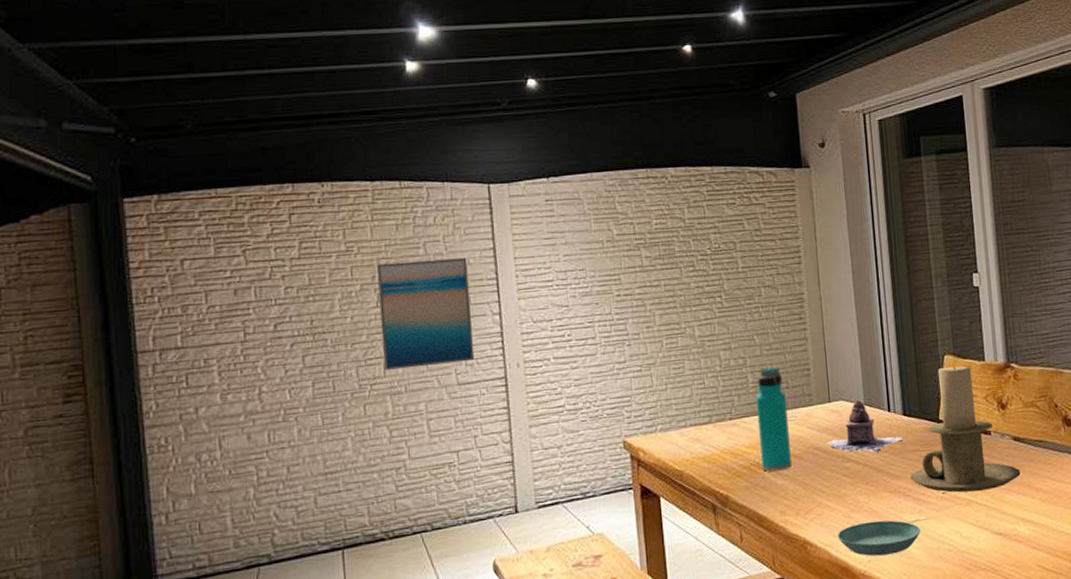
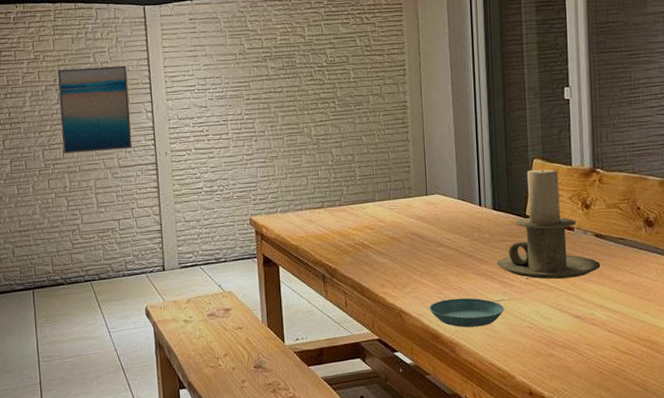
water bottle: present [755,367,793,472] -> none [362,164,392,251]
teapot: present [826,401,903,452] -> none [423,195,492,240]

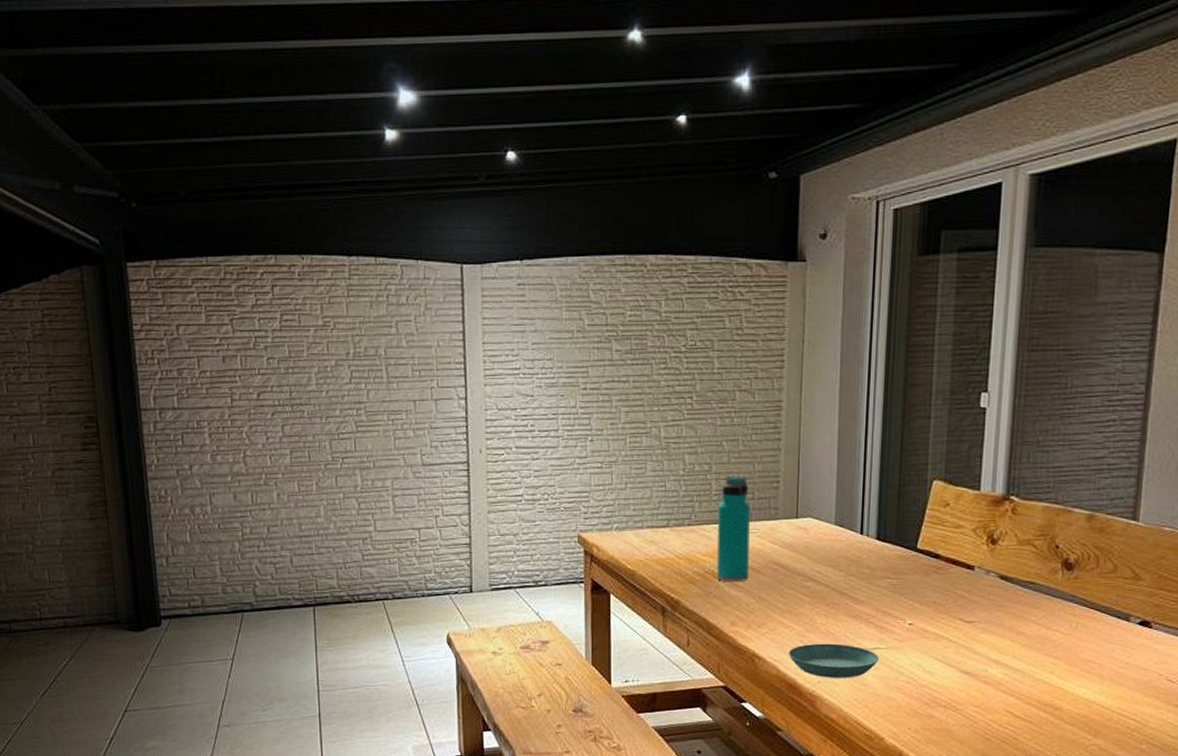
wall art: present [58,65,132,154] -> none [351,339,440,445]
water bottle: none [362,164,392,251] -> present [716,477,750,581]
candle holder: present [496,169,601,279] -> none [874,493,1002,627]

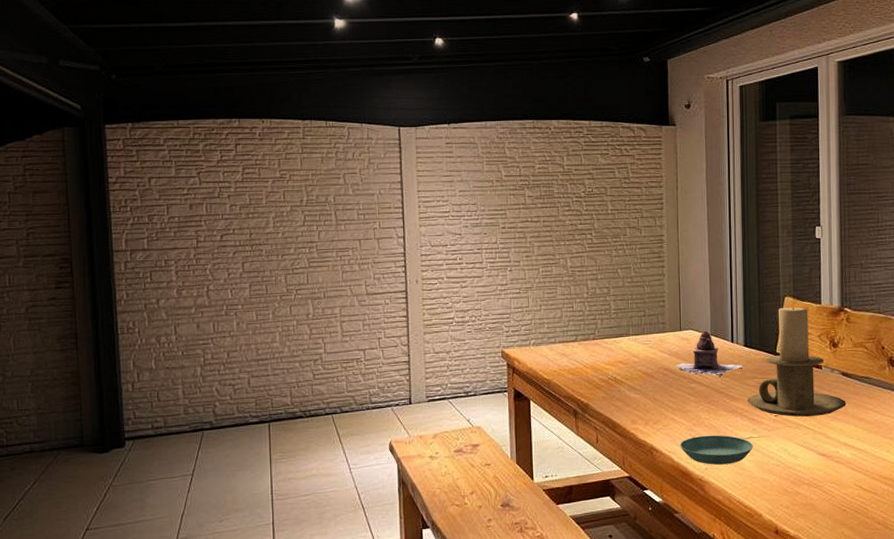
water bottle: present [716,477,750,581] -> none [616,298,645,386]
teapot: none [788,520,873,574] -> present [675,331,743,376]
candle holder: none [874,493,1002,627] -> present [746,307,846,417]

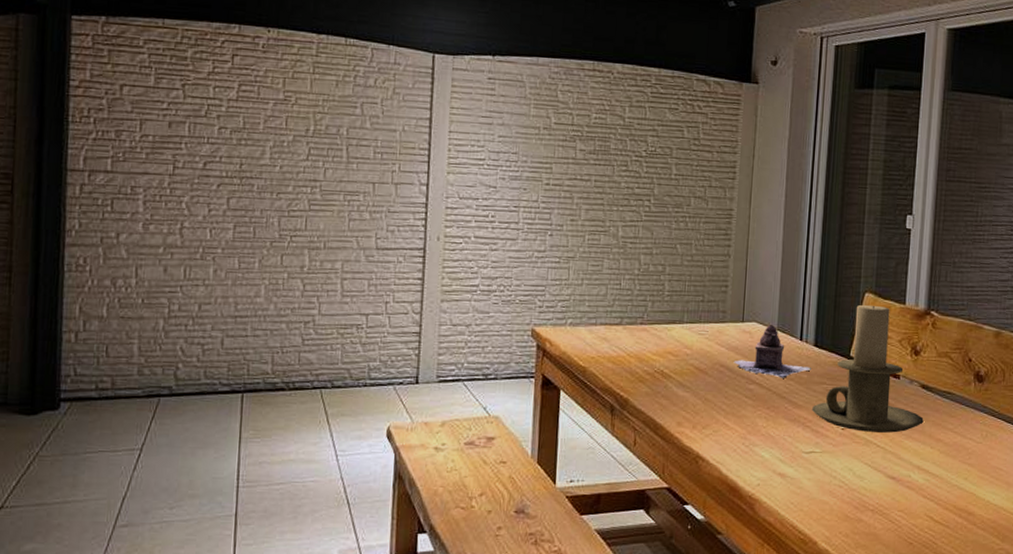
saucer: present [680,435,753,465] -> none [730,445,814,481]

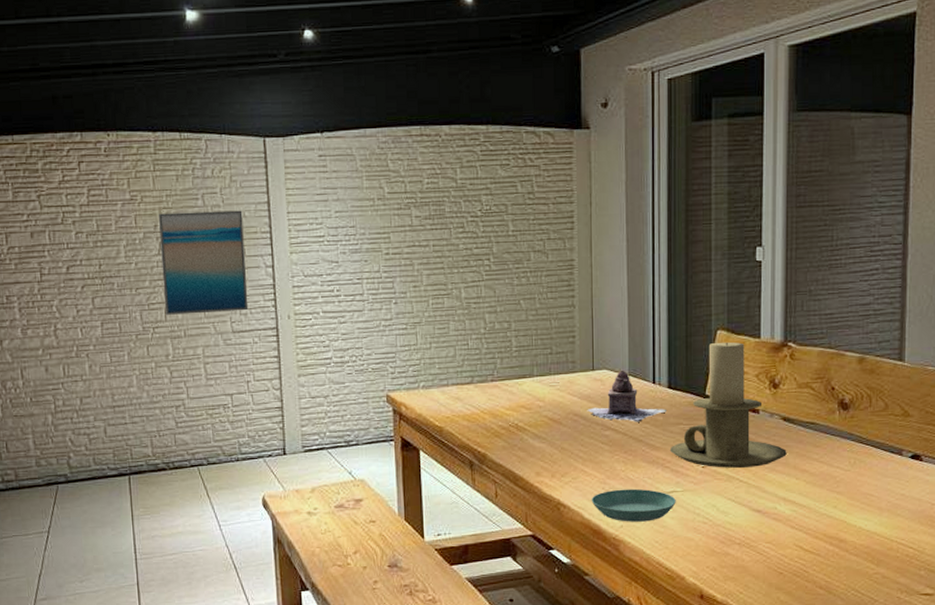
wall art: none [305,117,402,228] -> present [159,210,249,315]
saucer: none [730,445,814,481] -> present [591,488,676,522]

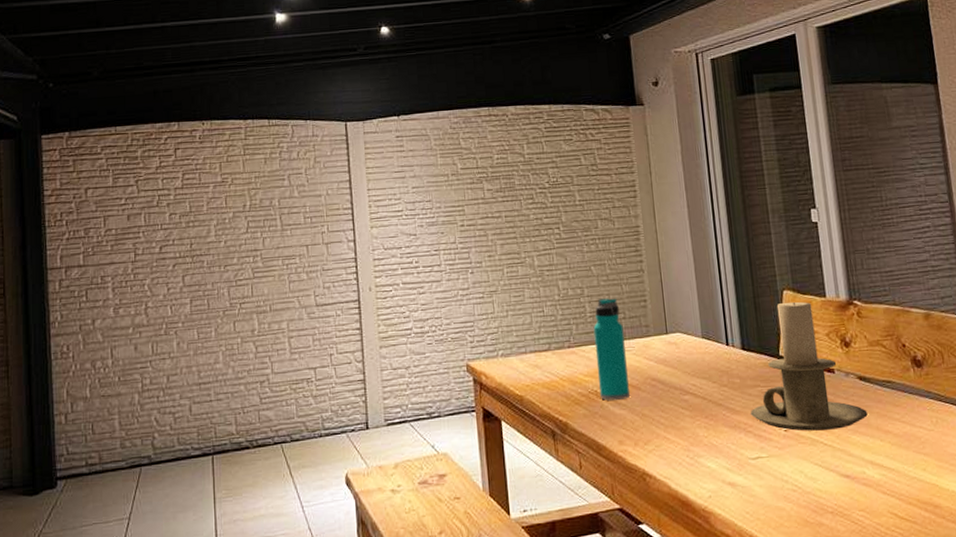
wall art: present [159,210,249,315] -> none [248,188,332,291]
water bottle: none [518,333,552,434] -> present [593,298,631,400]
teapot: present [587,371,666,422] -> none [664,333,743,386]
saucer: present [591,488,676,522] -> none [676,455,763,492]

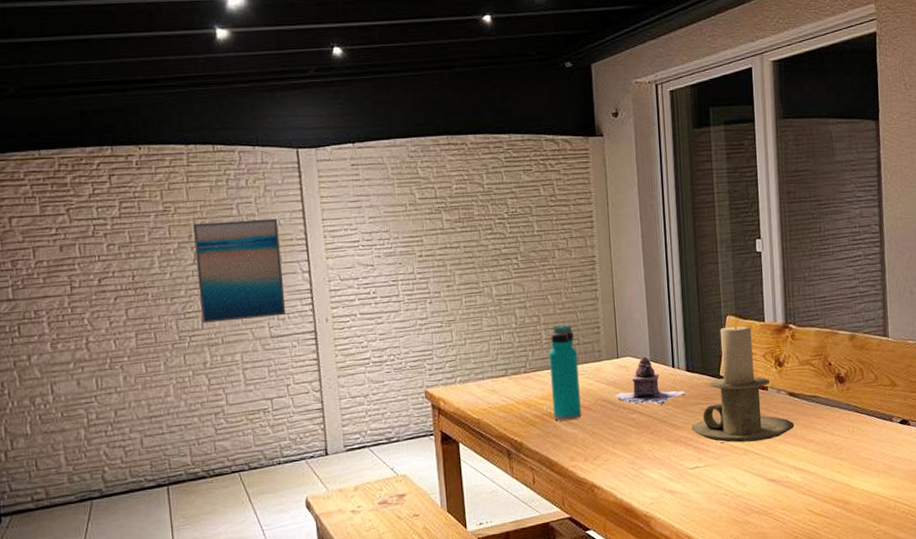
wall art: none [248,188,332,291] -> present [193,218,286,323]
teapot: none [664,333,743,386] -> present [614,357,686,404]

